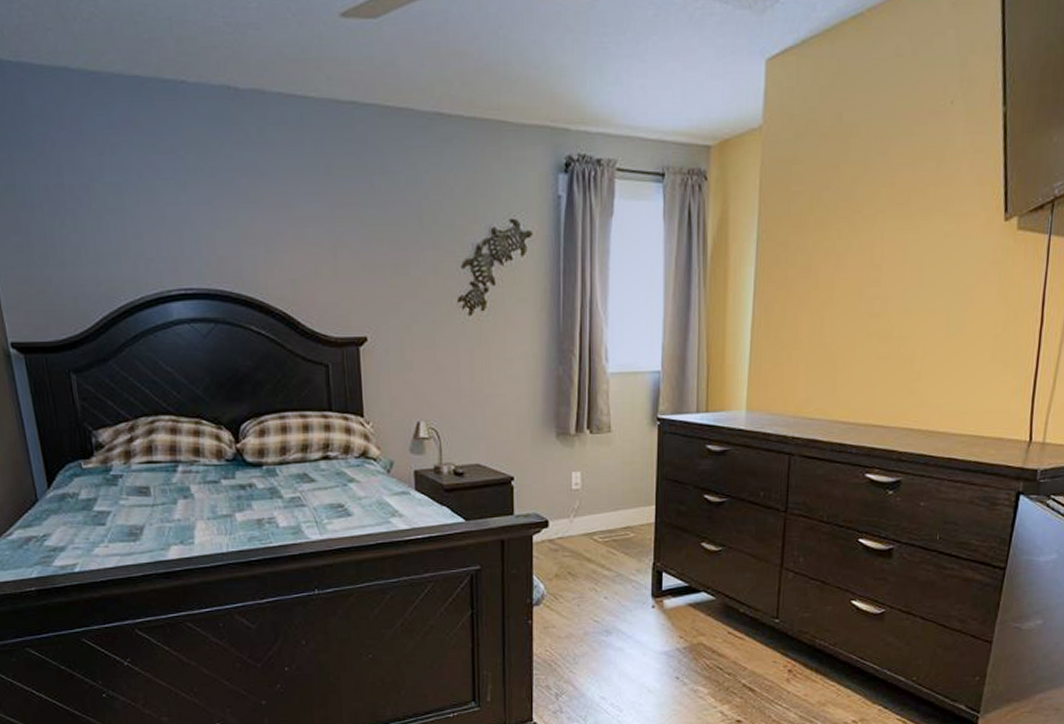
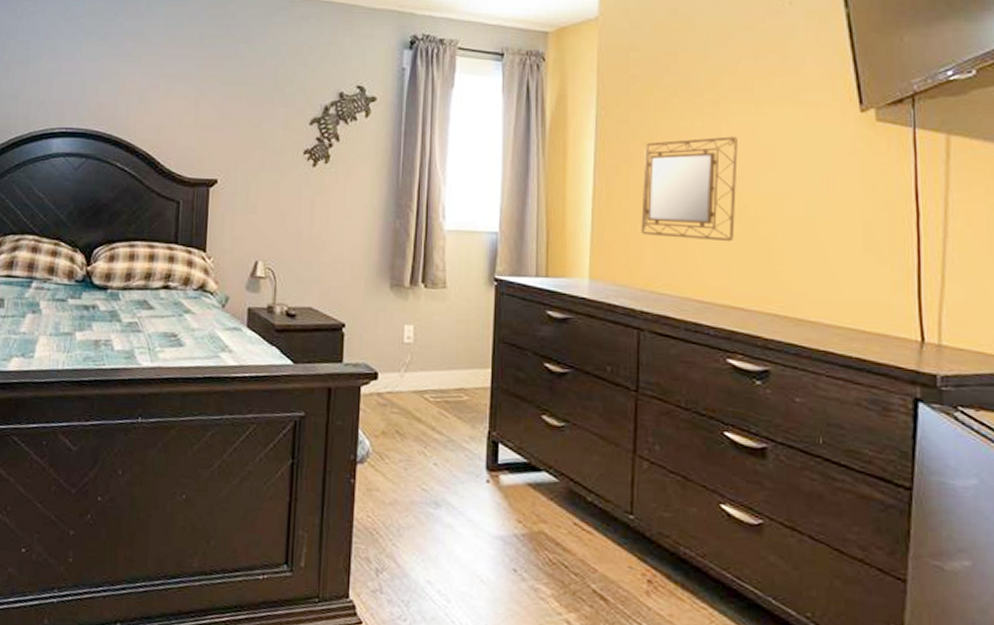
home mirror: none [796,254,890,363] -> present [641,136,738,241]

